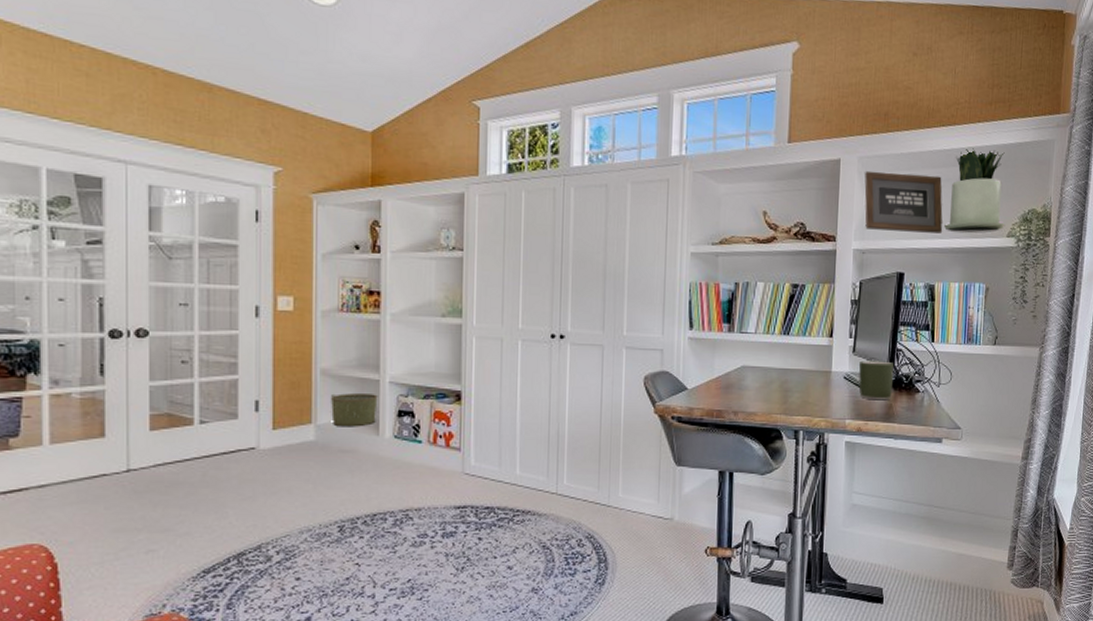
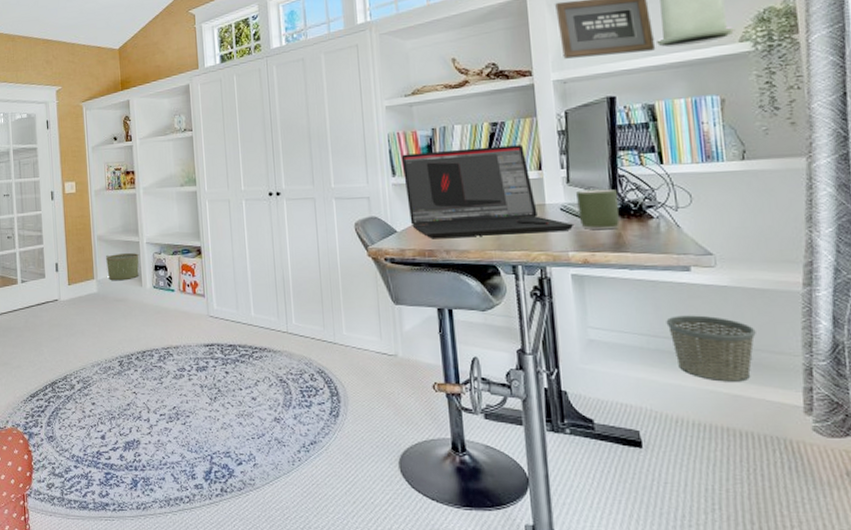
laptop: none [700,307,854,399] -> present [401,145,574,239]
basket: none [917,483,983,543] -> present [666,315,756,382]

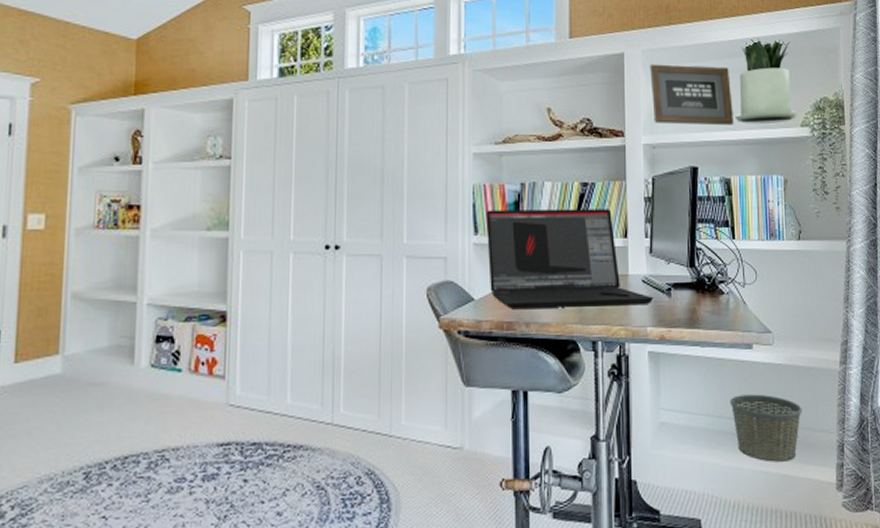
basket: present [106,253,139,281] -> none [81,318,134,357]
mug: present [576,188,619,230] -> none [658,261,695,305]

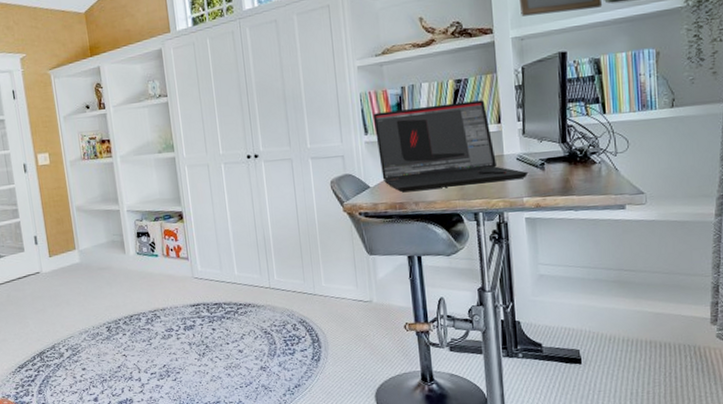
basket: present [730,394,802,462] -> none [604,247,676,303]

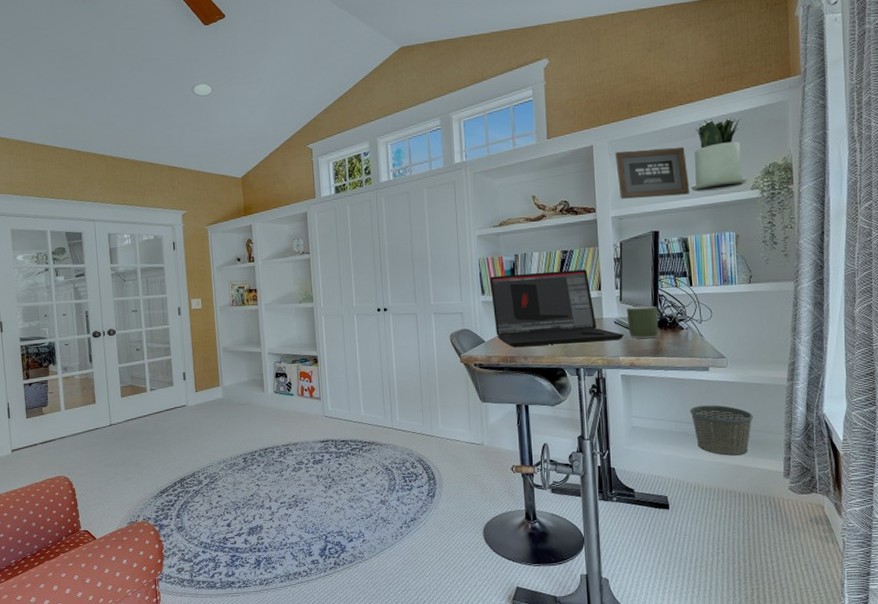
mug: none [531,138,567,177] -> present [627,305,658,339]
basket: none [604,247,676,303] -> present [690,405,753,456]

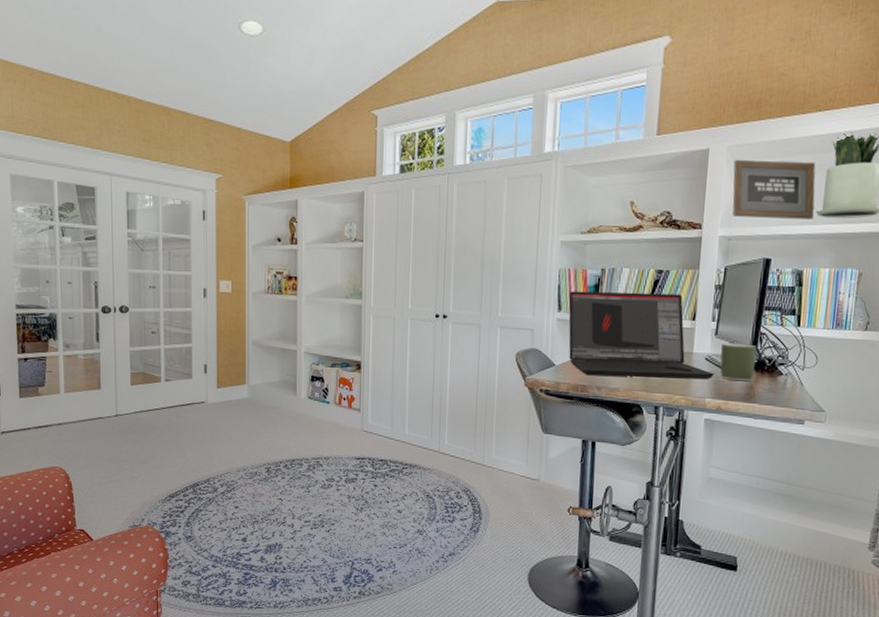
basket: present [690,405,753,456] -> none [776,462,846,521]

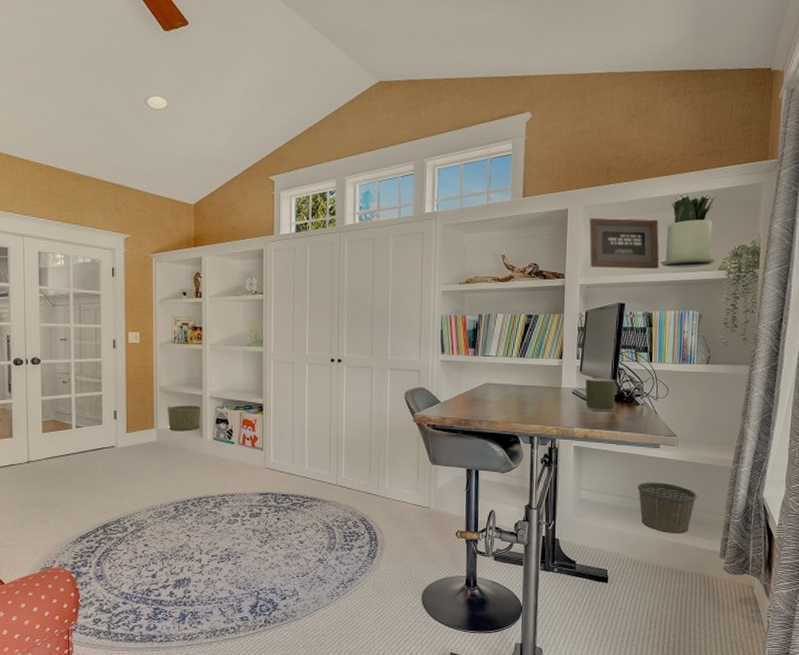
basket: none [260,361,296,389] -> present [168,406,202,431]
laptop: present [568,291,715,379] -> none [450,335,581,411]
basket: none [776,462,846,521] -> present [637,482,697,533]

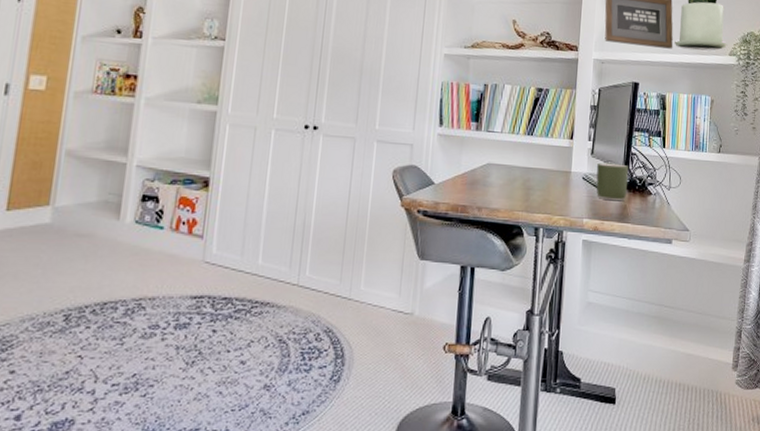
basket: present [168,406,202,431] -> none [71,176,123,211]
basket: present [637,482,697,533] -> none [648,283,709,343]

